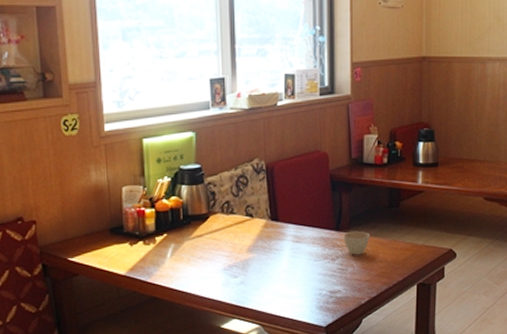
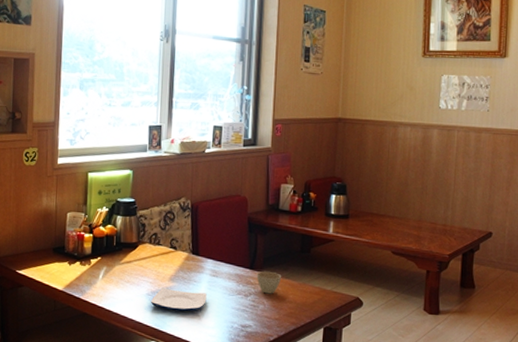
plate: none [229,260,290,284] -> present [151,287,207,312]

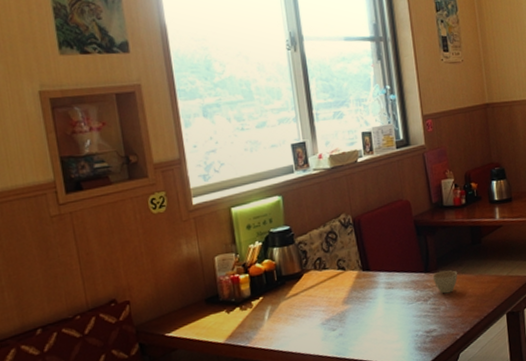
plate: present [151,287,207,312] -> none [327,307,386,335]

